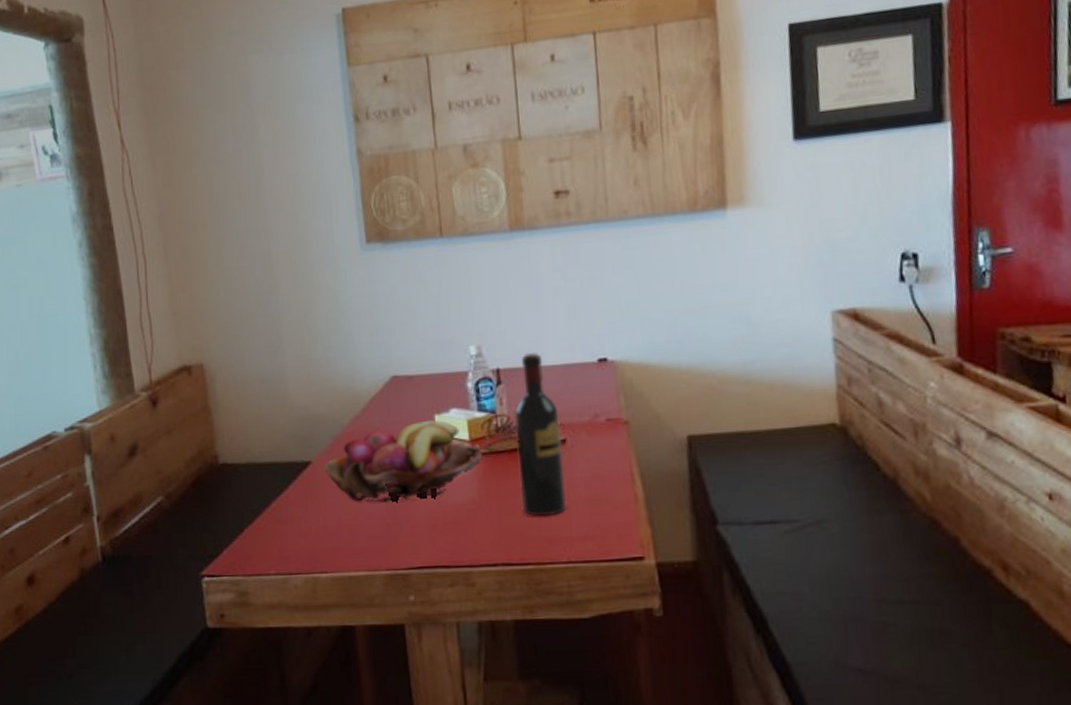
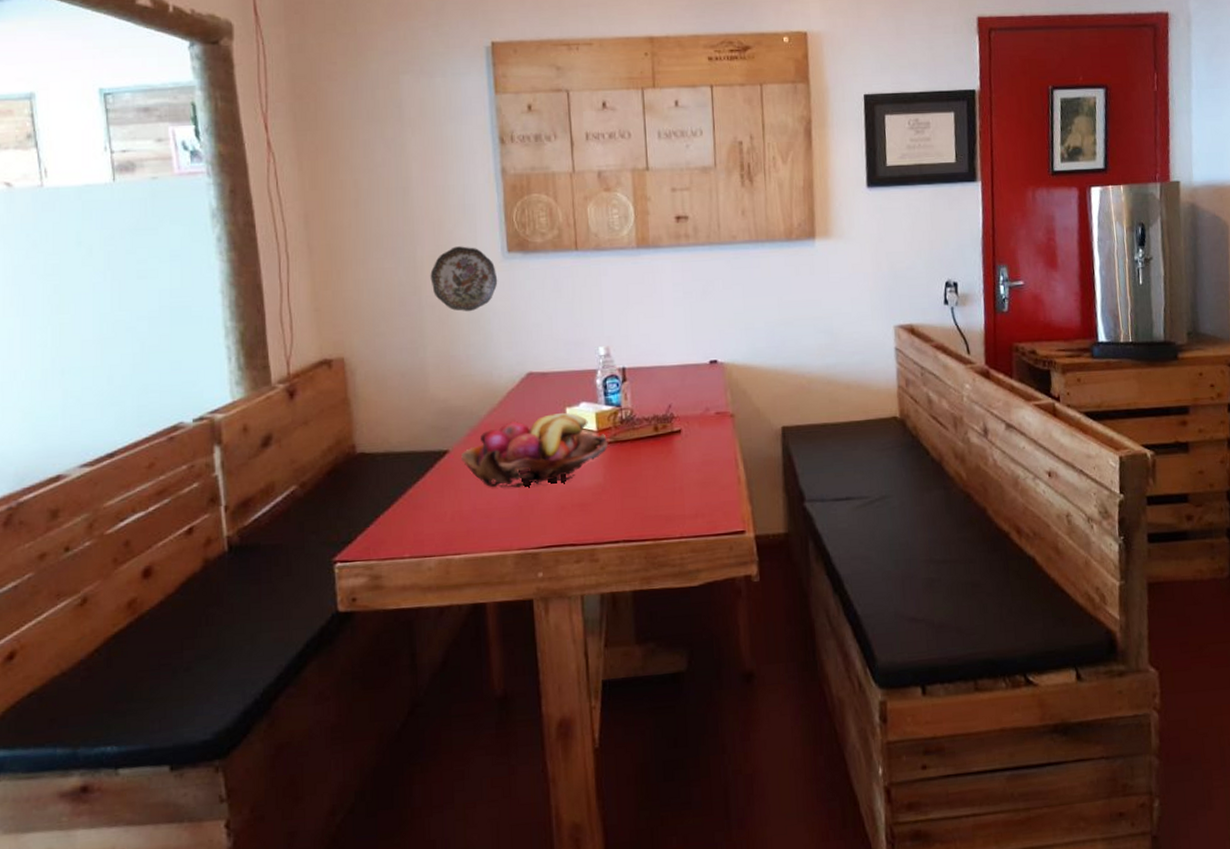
decorative plate: none [286,239,357,311] -> present [430,246,498,312]
wine bottle: present [514,353,568,516] -> none [636,354,681,497]

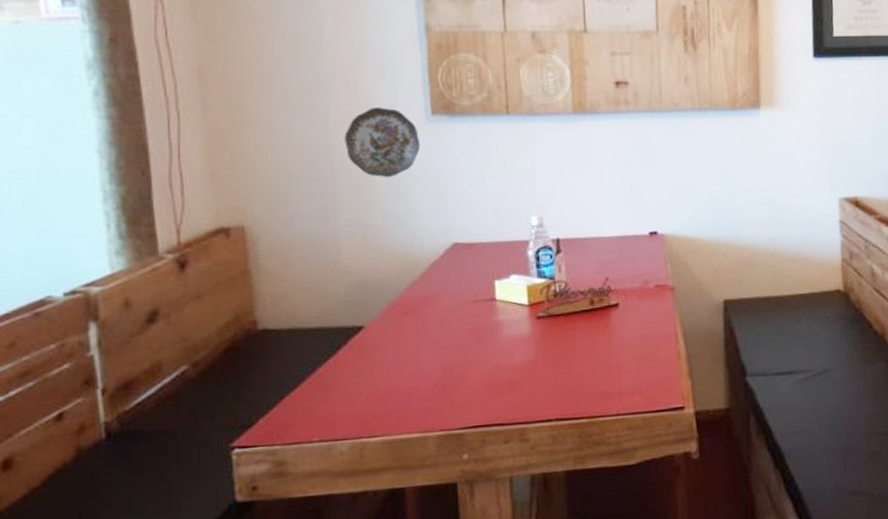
fruit basket: present [461,412,609,488] -> none [378,285,541,366]

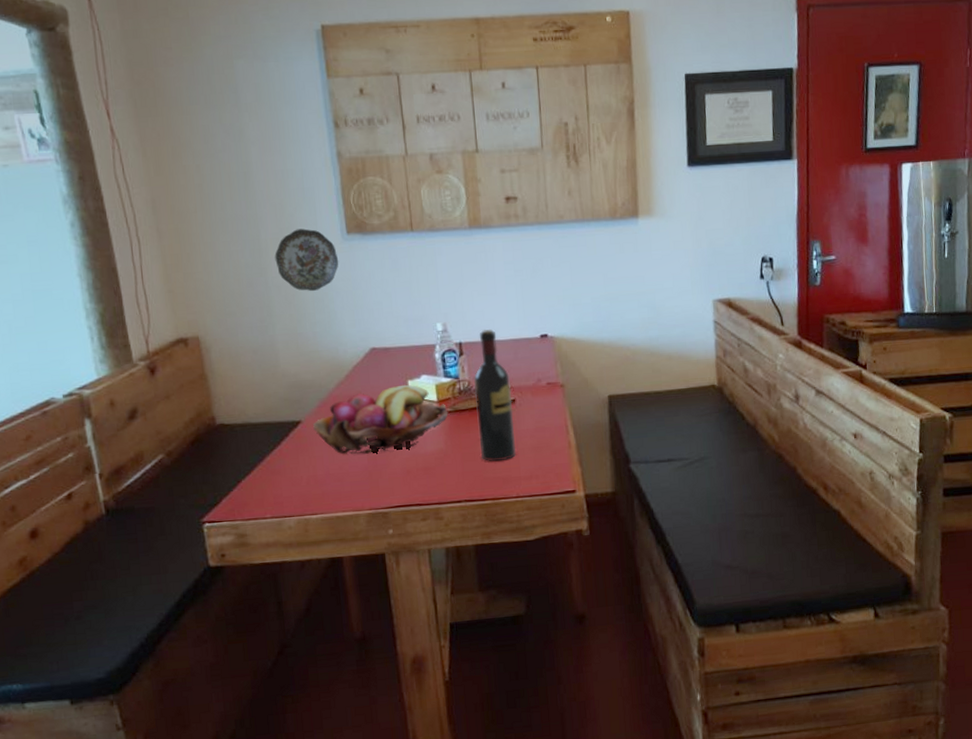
fruit basket: none [378,285,541,366] -> present [313,384,449,455]
wine bottle: none [571,225,618,374] -> present [473,329,517,461]

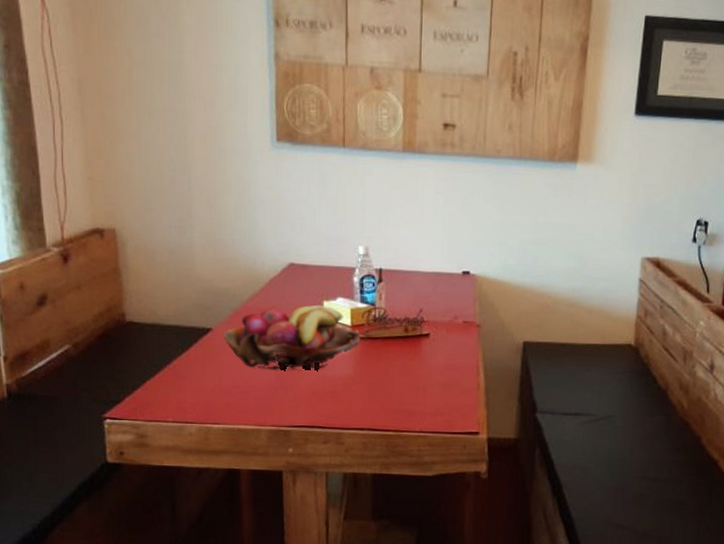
decorative plate: present [274,228,339,292] -> none [200,129,266,198]
wine bottle: present [473,329,517,461] -> none [389,259,427,393]

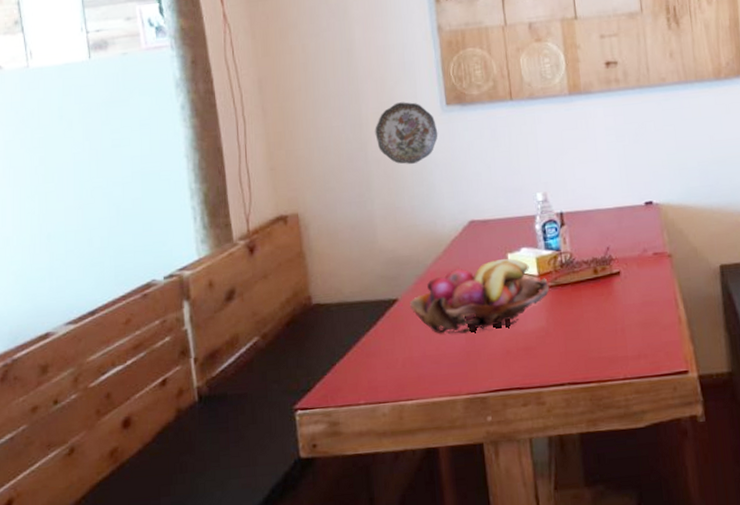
decorative plate: none [200,129,266,198] -> present [375,102,438,165]

